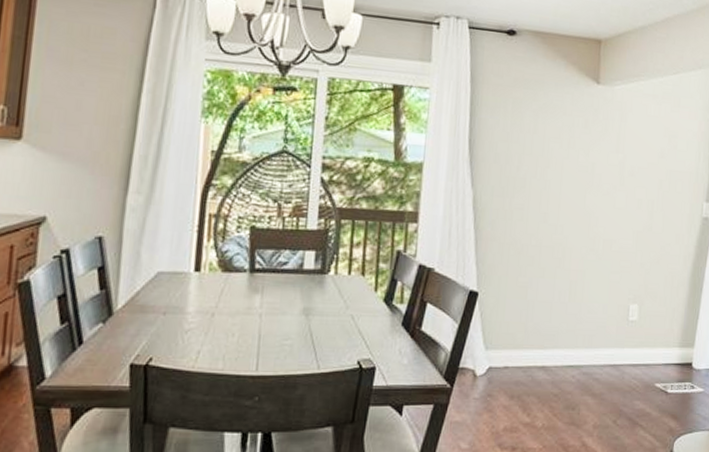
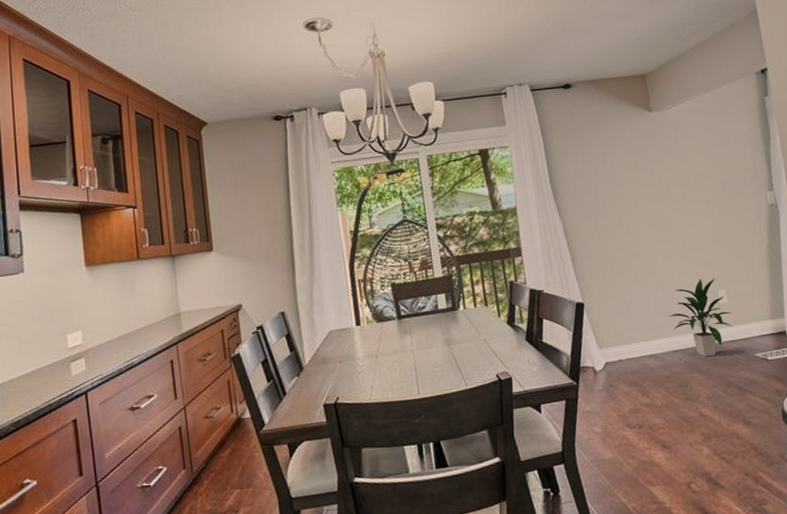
indoor plant: none [569,287,639,379] -> present [667,278,733,357]

